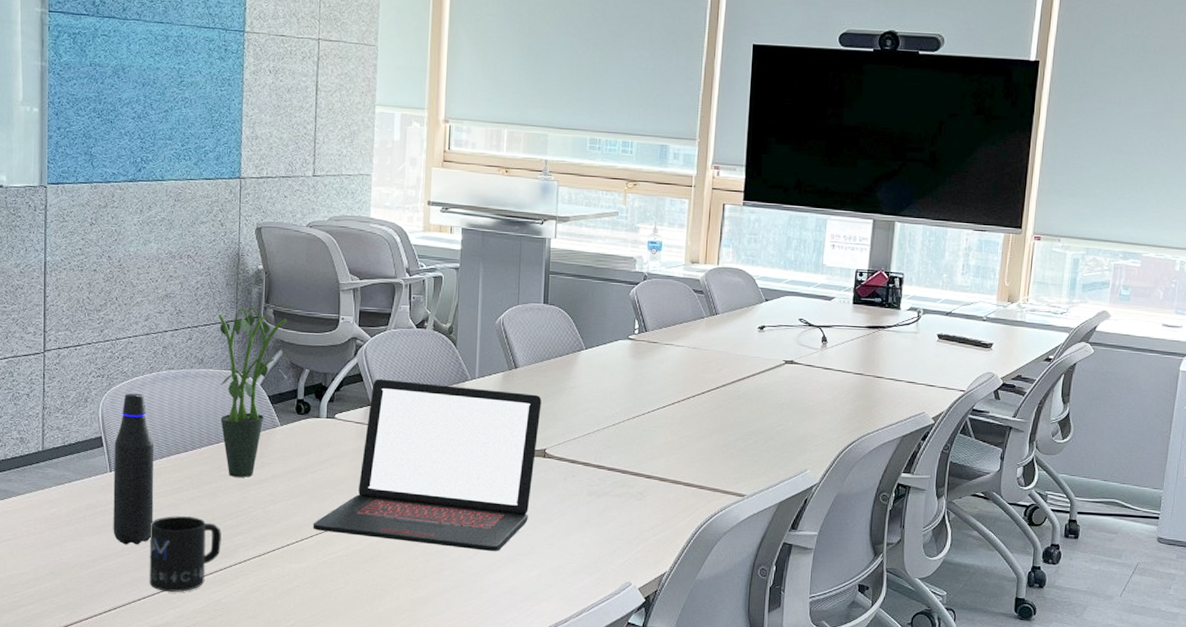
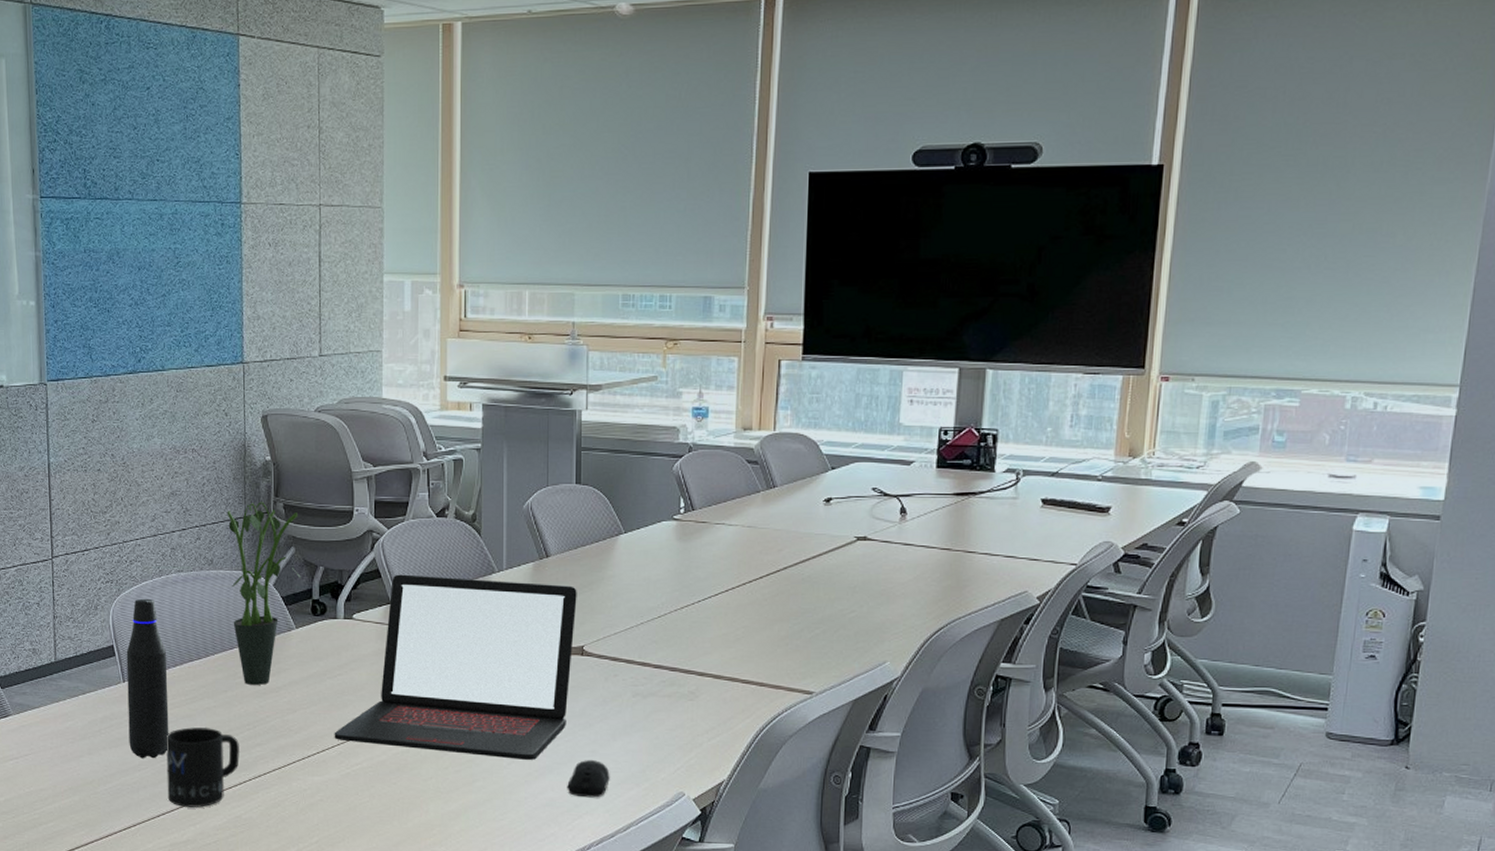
computer mouse: none [527,551,566,586] -> present [567,759,610,798]

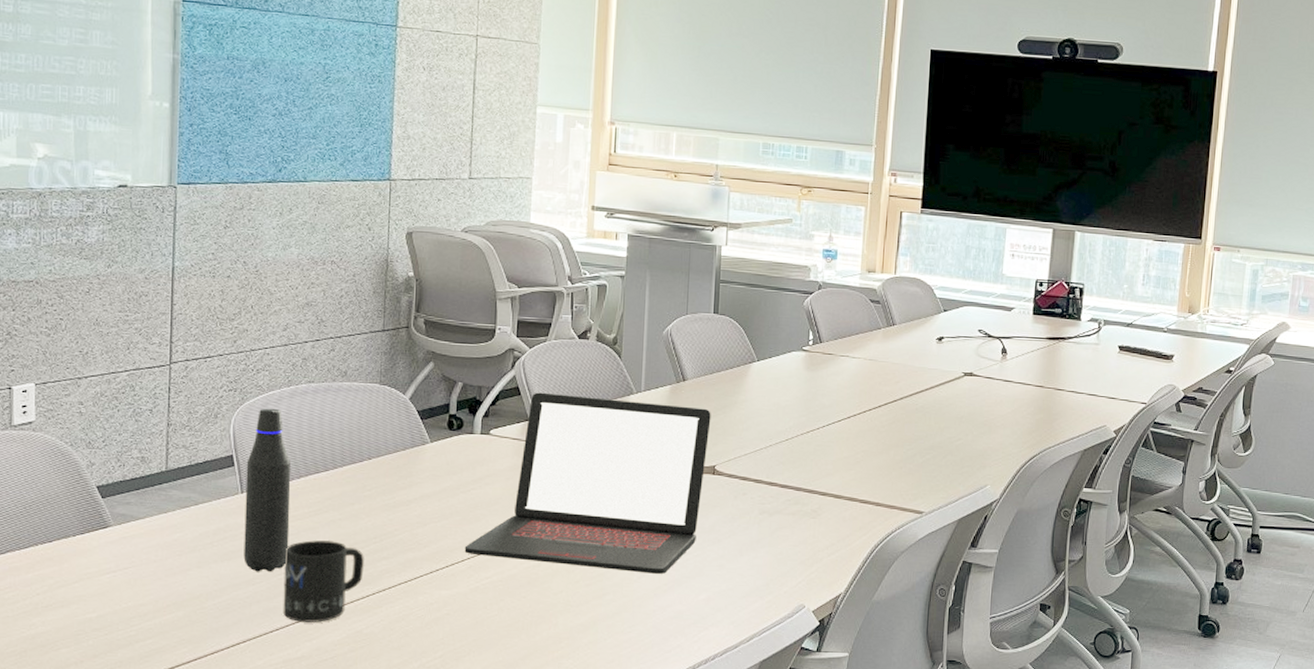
potted plant: present [227,502,311,685] -> none [364,316,451,498]
computer mouse: present [567,759,610,798] -> none [694,573,736,610]

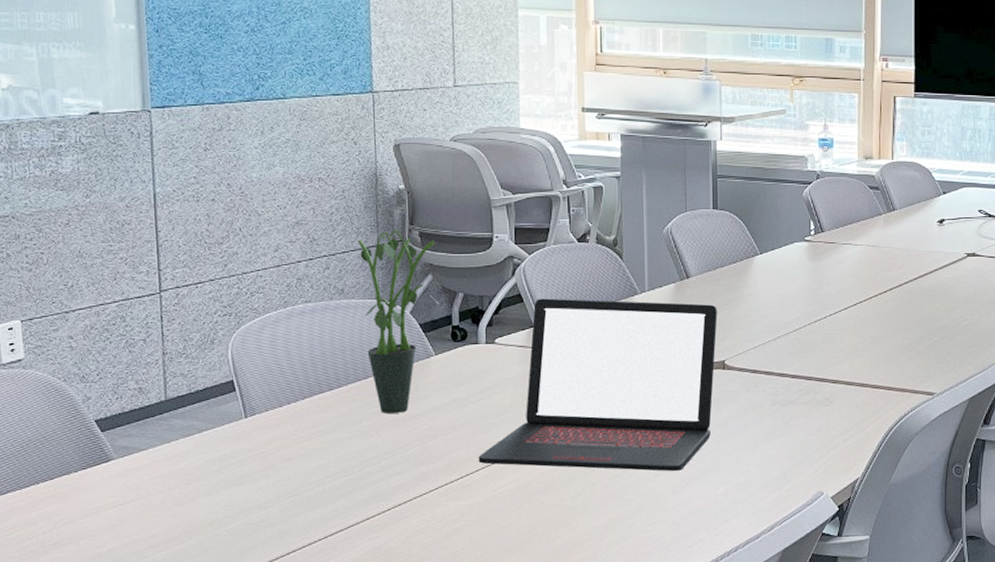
water bottle: present [243,408,291,572] -> none [248,330,299,496]
mug: present [283,540,364,622] -> none [295,459,377,542]
potted plant: none [364,316,451,498] -> present [358,230,449,413]

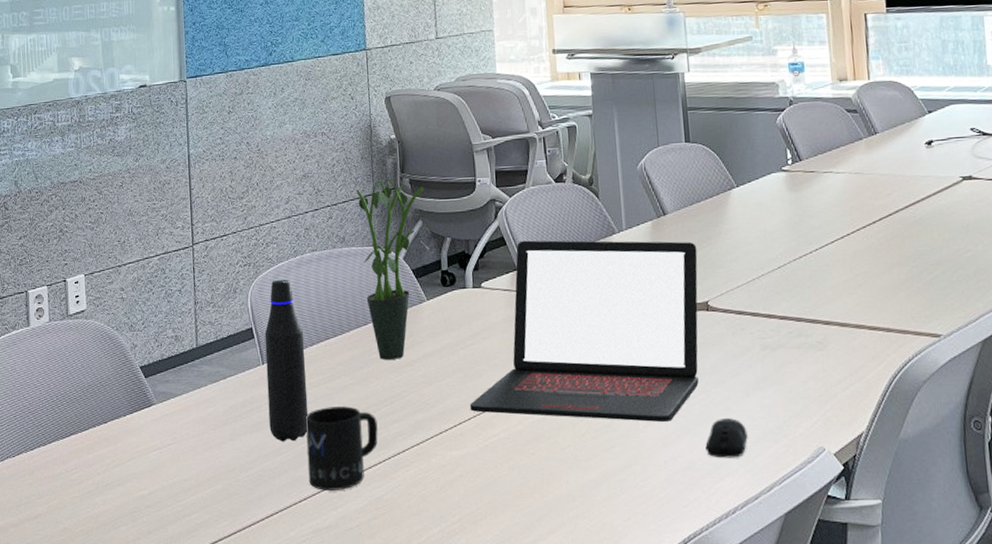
water bottle: none [248,330,299,496] -> present [264,279,308,442]
mug: none [295,459,377,542] -> present [305,406,378,490]
computer mouse: none [713,466,754,503] -> present [705,417,748,458]

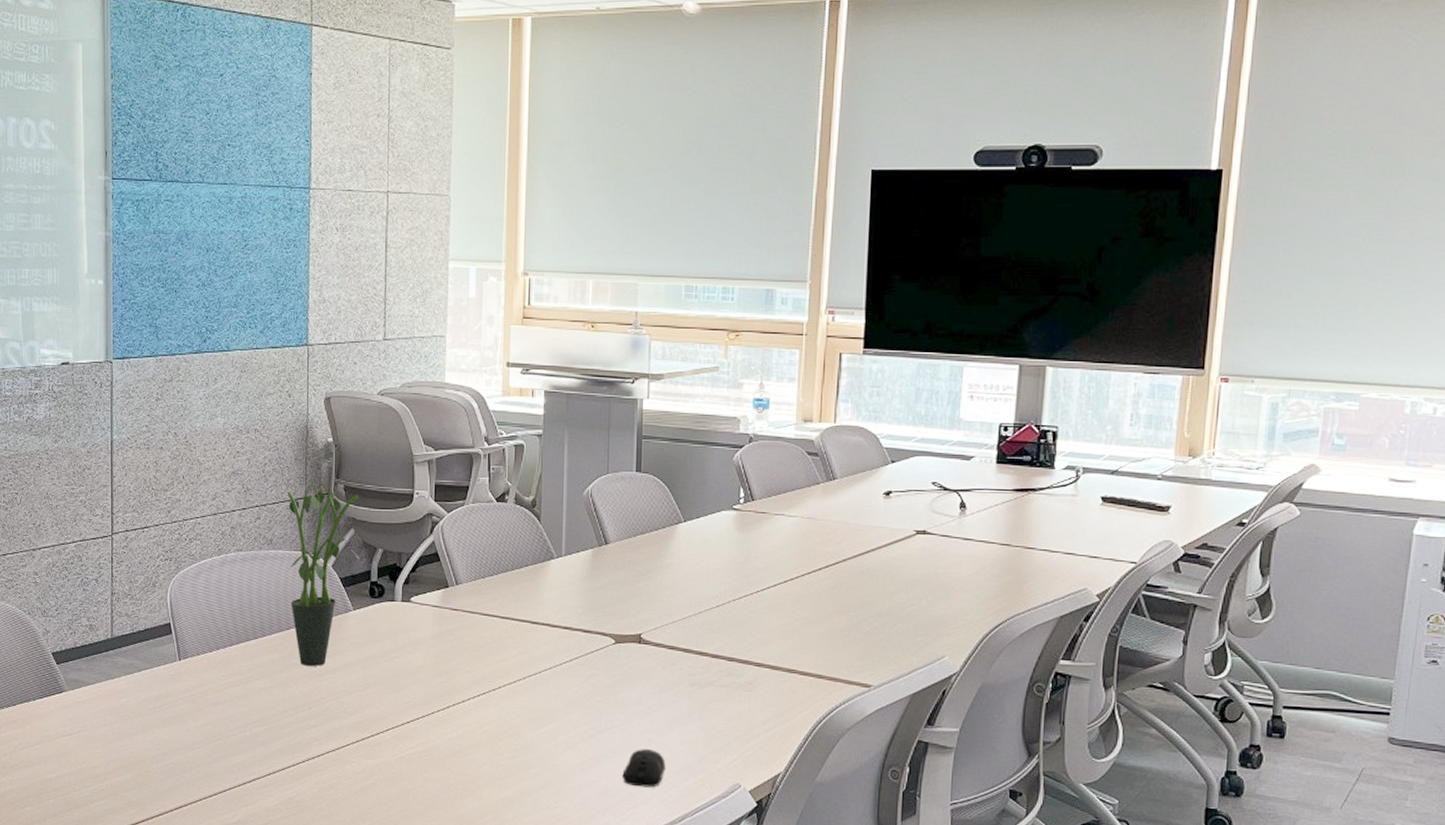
water bottle: present [264,279,308,442] -> none [183,576,224,738]
mug: present [305,406,378,490] -> none [220,707,294,789]
laptop: present [470,240,699,422] -> none [389,558,636,748]

